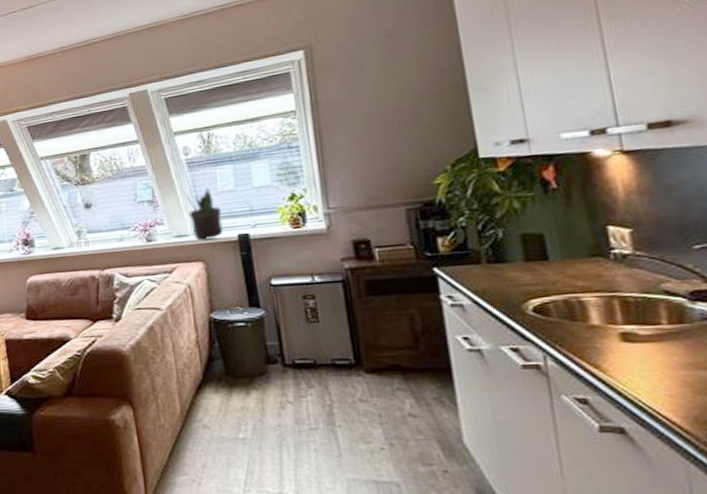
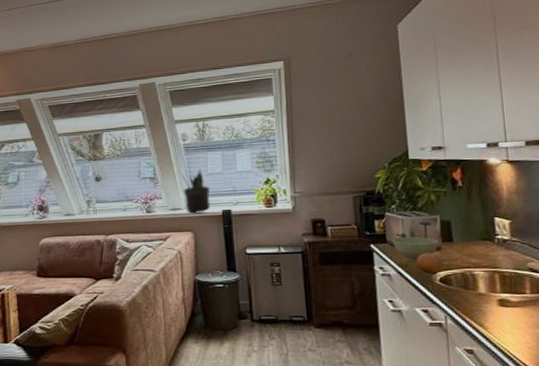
toaster: none [449,222,534,273] -> present [384,210,443,251]
bowl: none [462,255,529,288] -> present [391,236,439,262]
fruit: none [498,275,538,301] -> present [416,253,444,273]

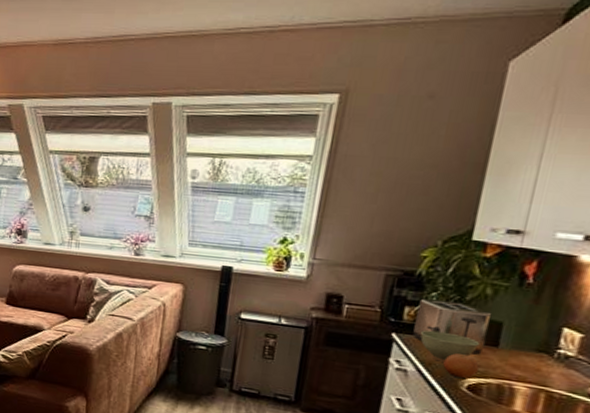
planter: present [181,169,211,214] -> none [180,214,213,265]

